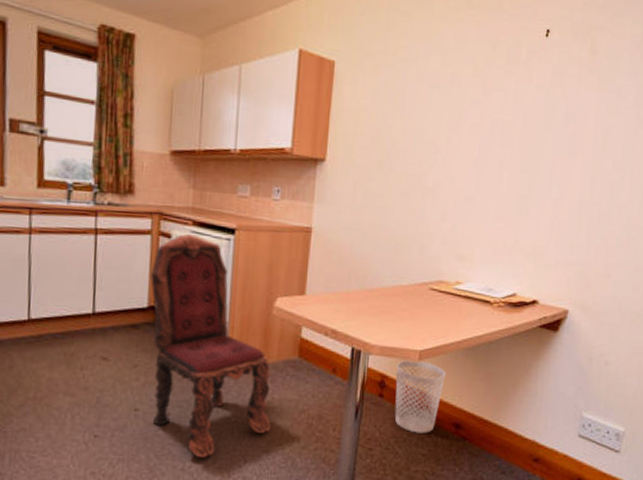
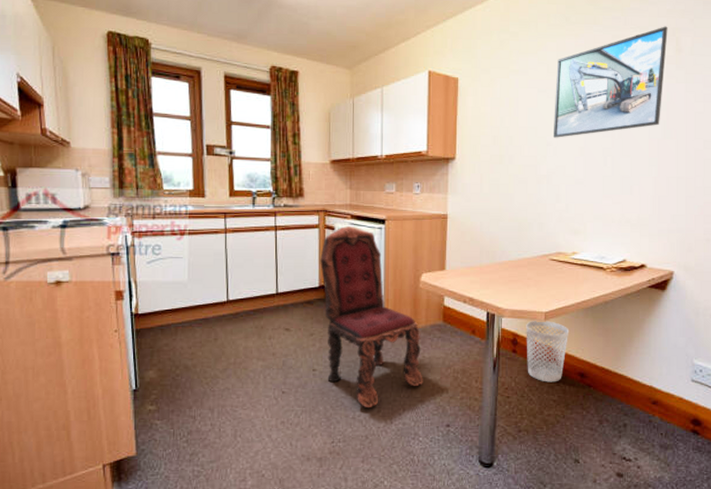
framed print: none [442,21,583,145] -> present [552,26,668,138]

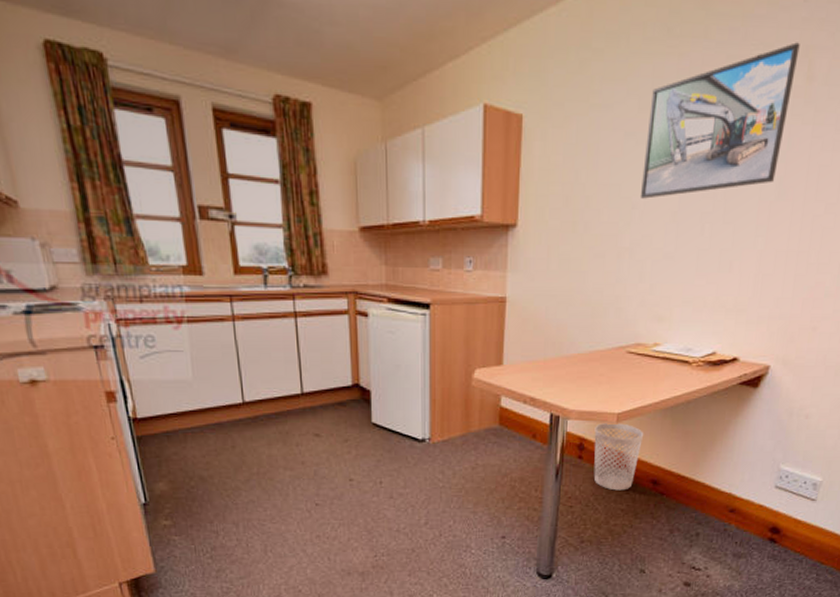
dining chair: present [320,226,423,409] -> none [352,312,476,521]

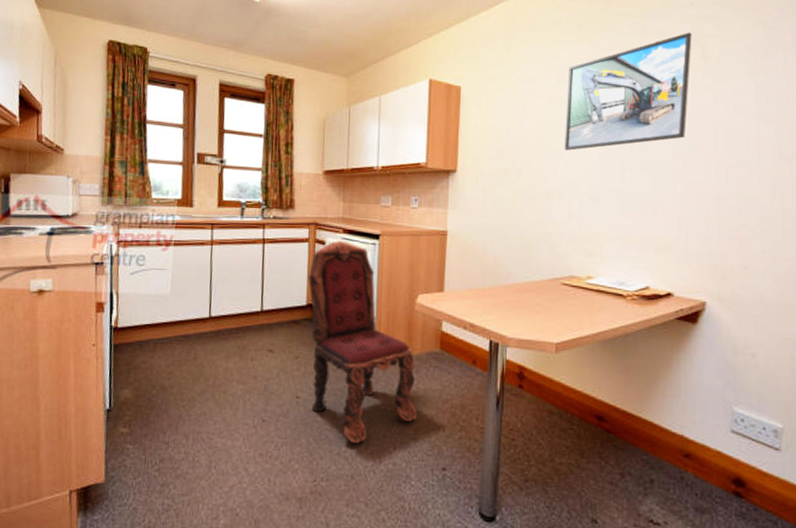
dining chair: none [352,312,476,521] -> present [308,241,417,444]
wastebasket: present [593,423,644,491] -> none [534,352,584,425]

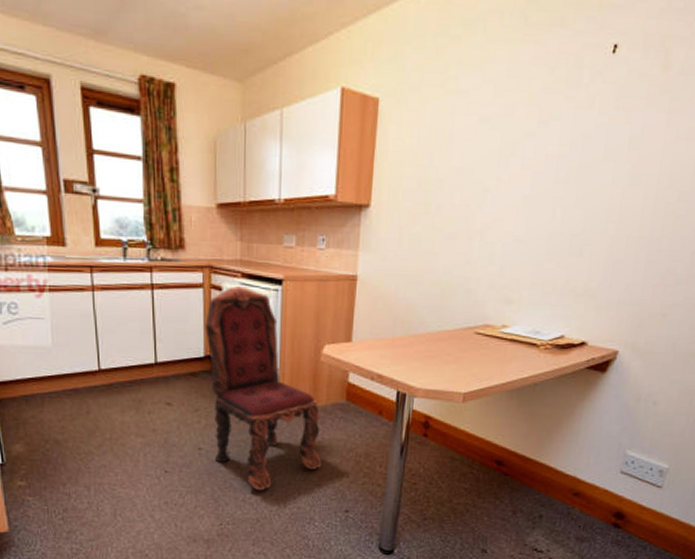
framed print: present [564,32,692,151] -> none [492,32,657,183]

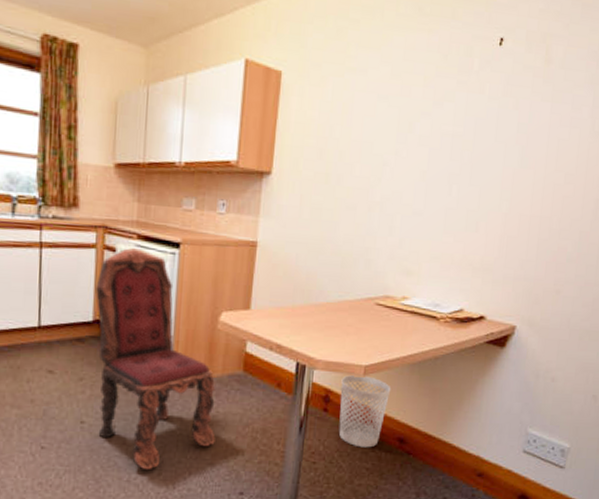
wastebasket: none [438,402,490,470] -> present [339,375,391,448]

